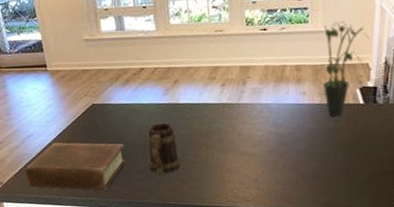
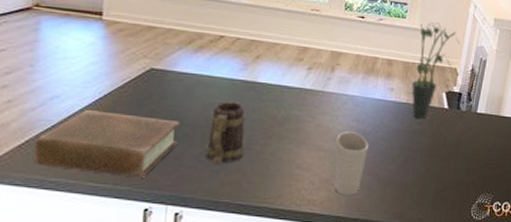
cup: none [258,136,289,191] -> present [334,132,369,195]

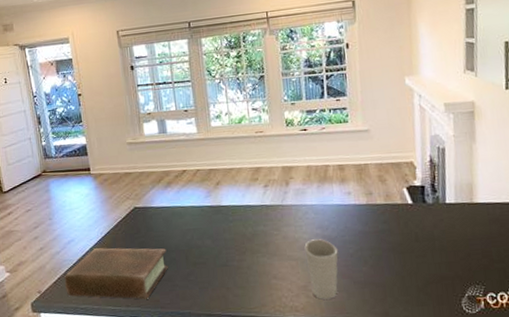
mug: present [206,101,246,165] -> none [190,226,224,282]
potted plant: present [411,22,460,119] -> none [364,119,411,218]

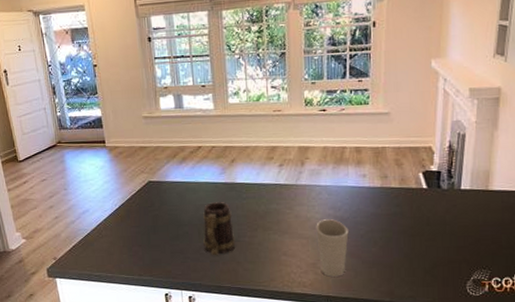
book: present [64,248,168,300] -> none [79,219,181,270]
mug: none [190,226,224,282] -> present [203,202,236,256]

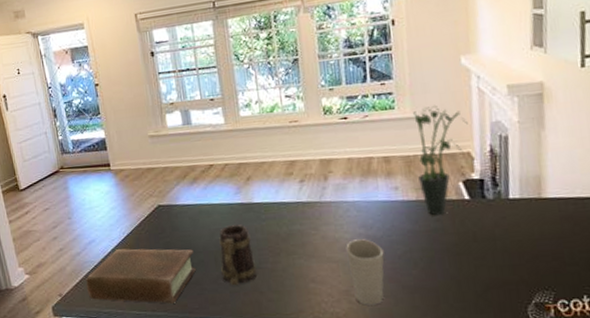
book: none [79,219,181,270] -> present [86,248,196,304]
potted plant: none [384,102,432,202] -> present [413,105,468,216]

